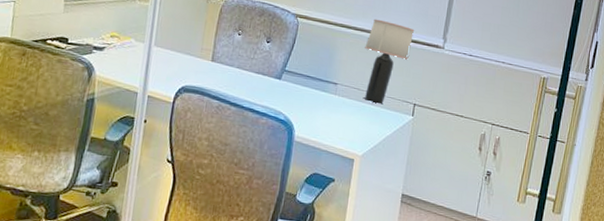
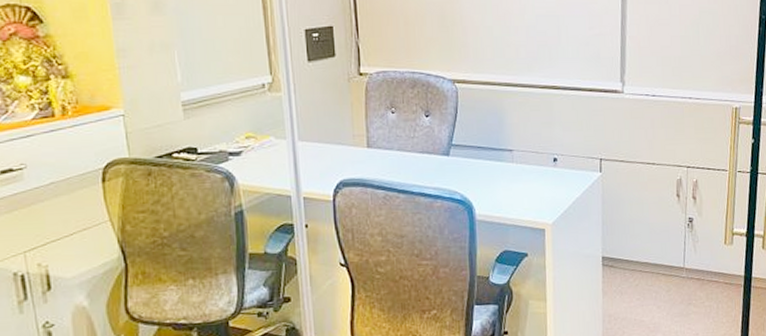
table lamp: present [362,19,415,105] -> none [536,71,588,165]

